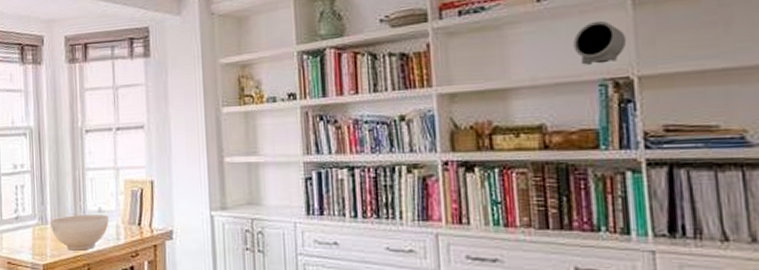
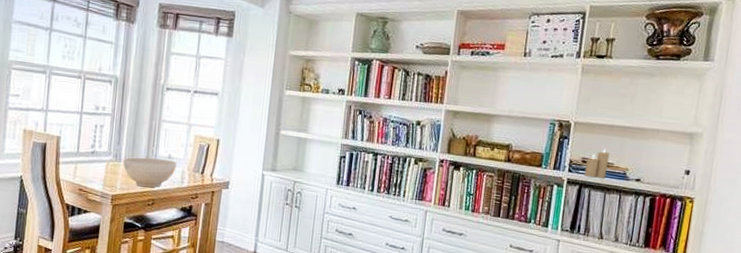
clock: present [573,20,627,65] -> none [540,78,574,109]
candle: none [670,107,712,153] -> present [584,149,610,180]

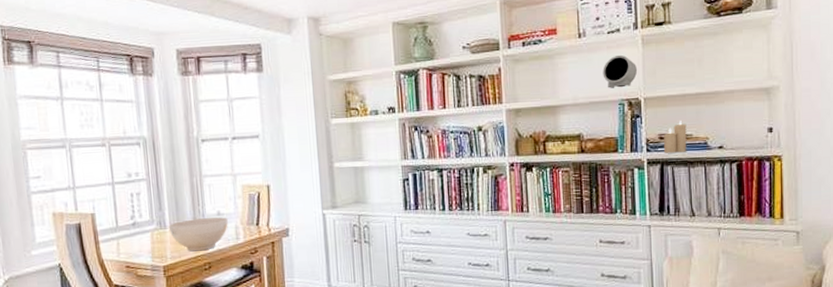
clock: none [540,78,574,109] -> present [602,54,638,89]

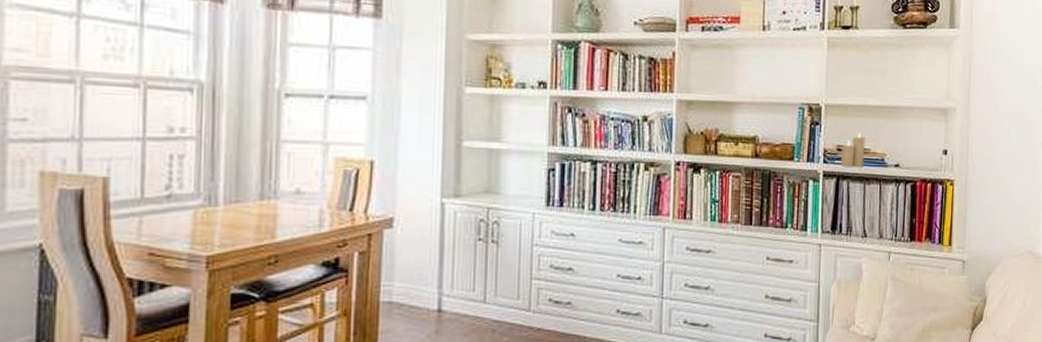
bowl: present [168,217,229,252] -> none [221,196,311,239]
clock: present [602,54,638,89] -> none [785,54,821,91]

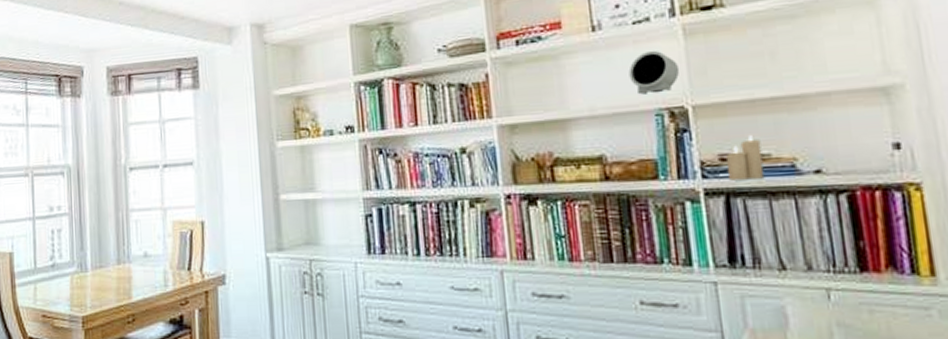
clock: none [785,54,821,91] -> present [628,50,680,95]

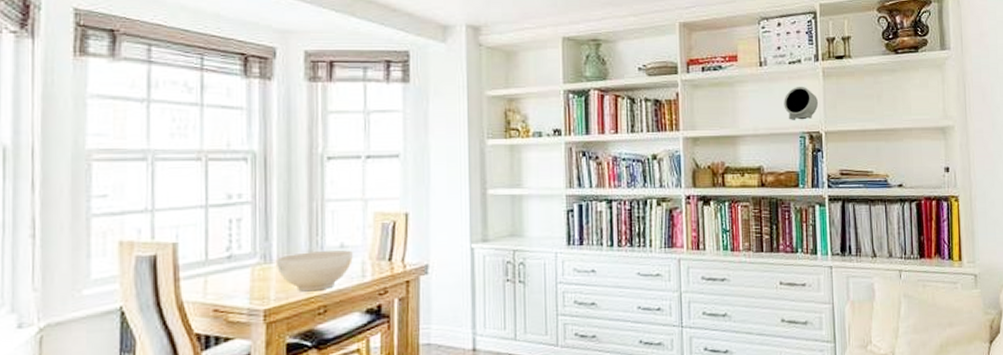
bowl: none [90,259,157,300] -> present [275,250,354,292]
candle: present [725,135,765,182] -> none [844,157,868,191]

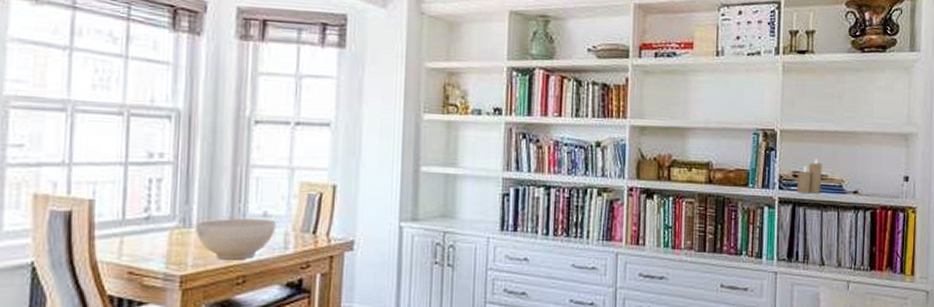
clock: present [784,86,819,120] -> none [739,79,776,116]
candle: none [844,157,868,191] -> present [796,159,822,195]

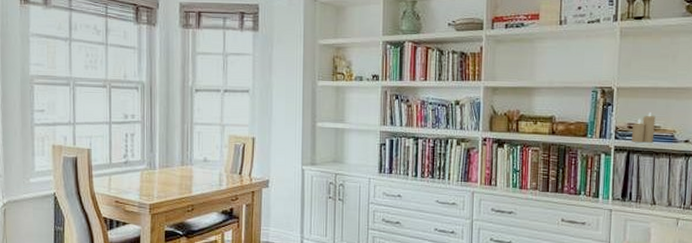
bowl: present [194,219,277,260] -> none [157,163,214,194]

